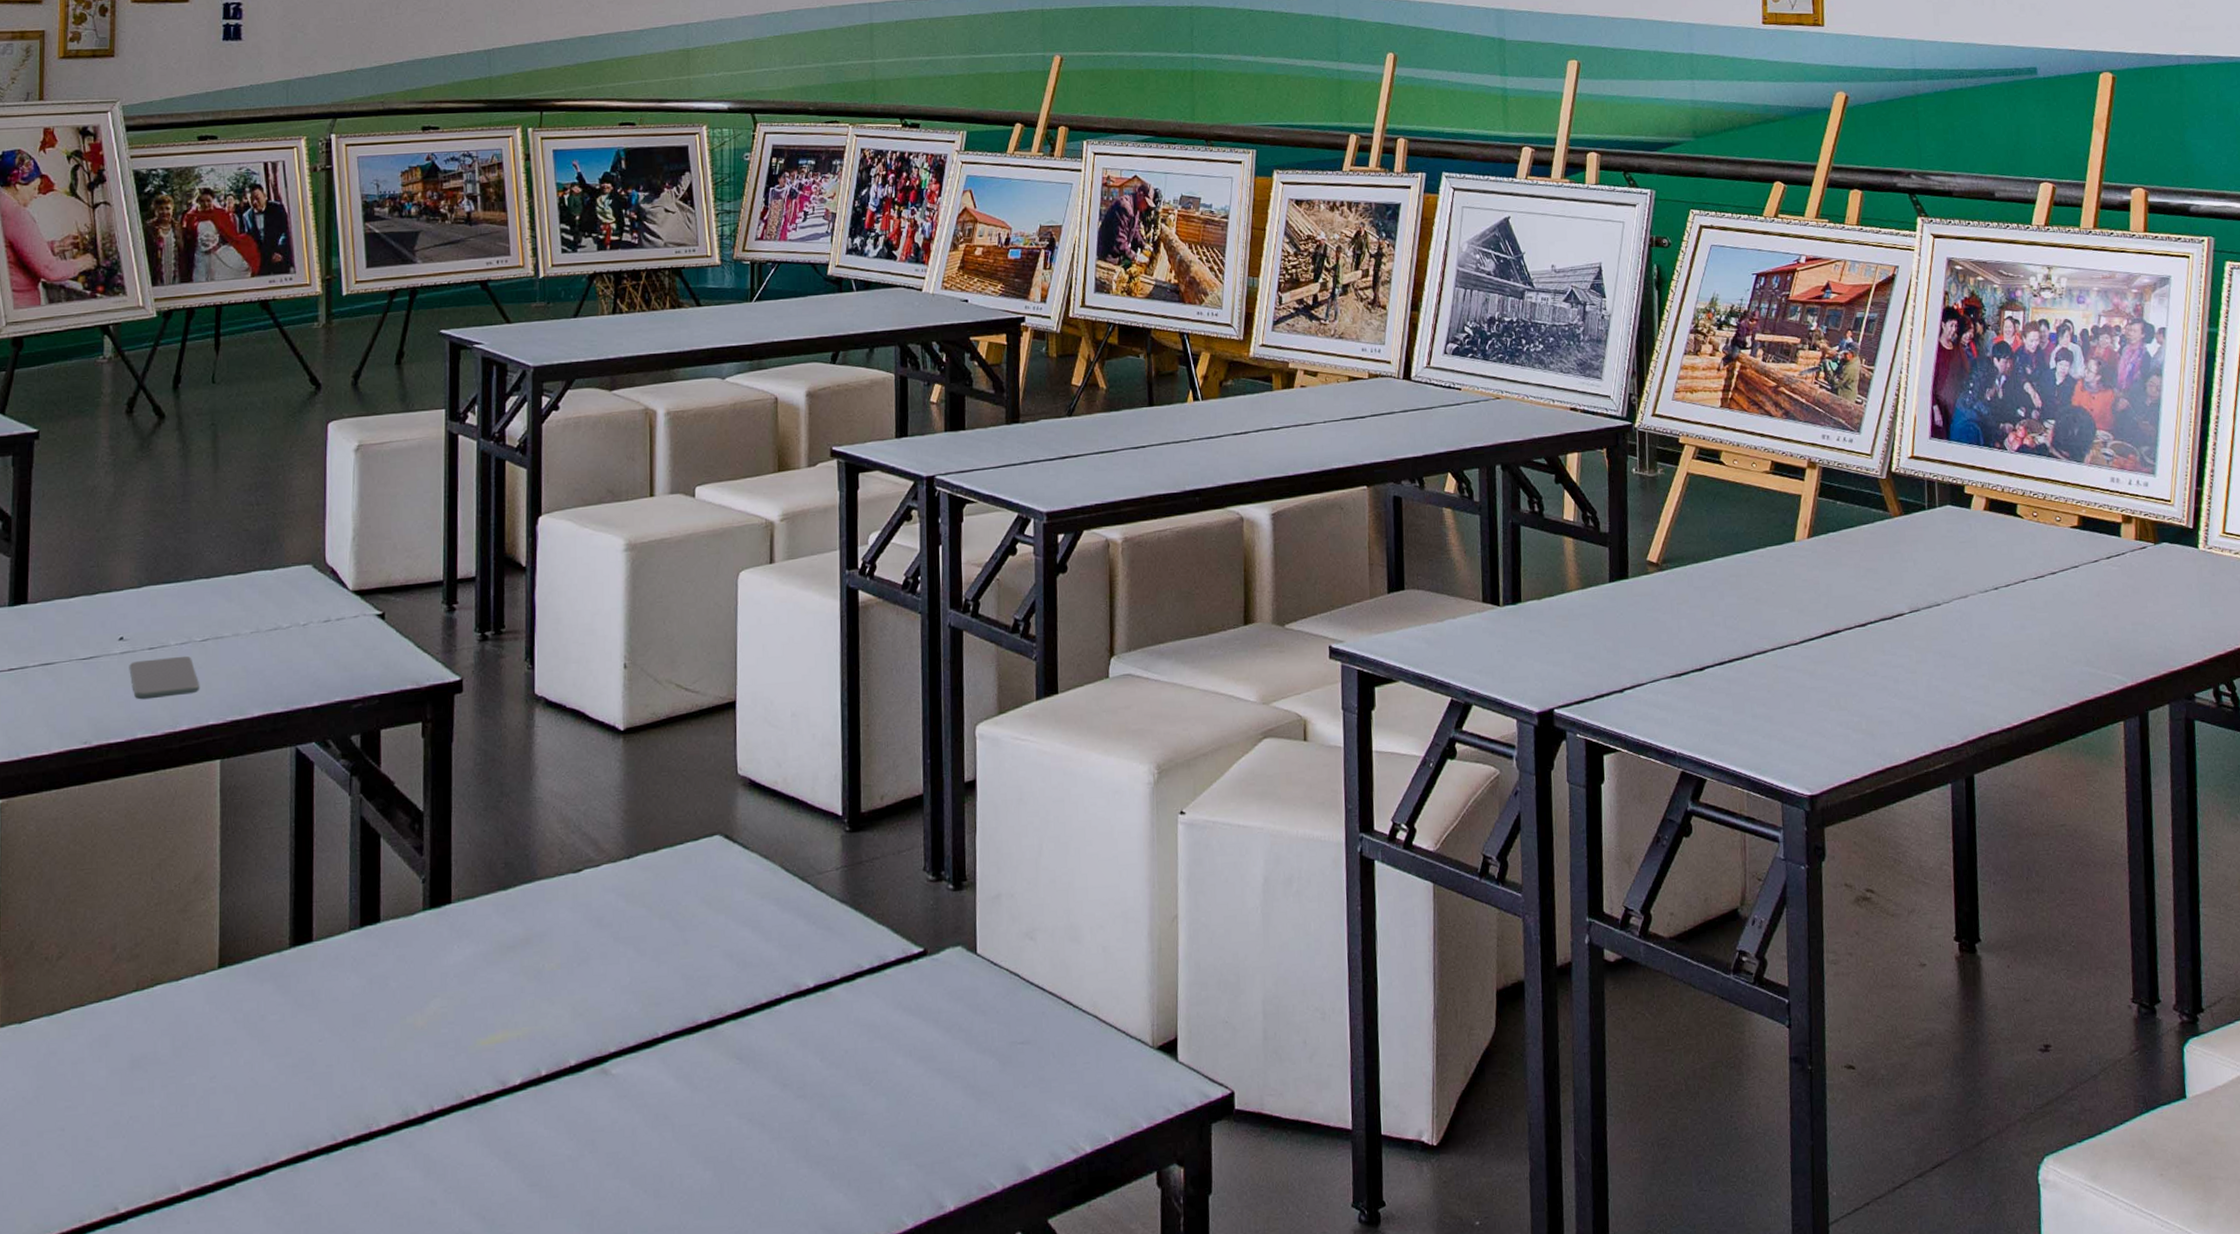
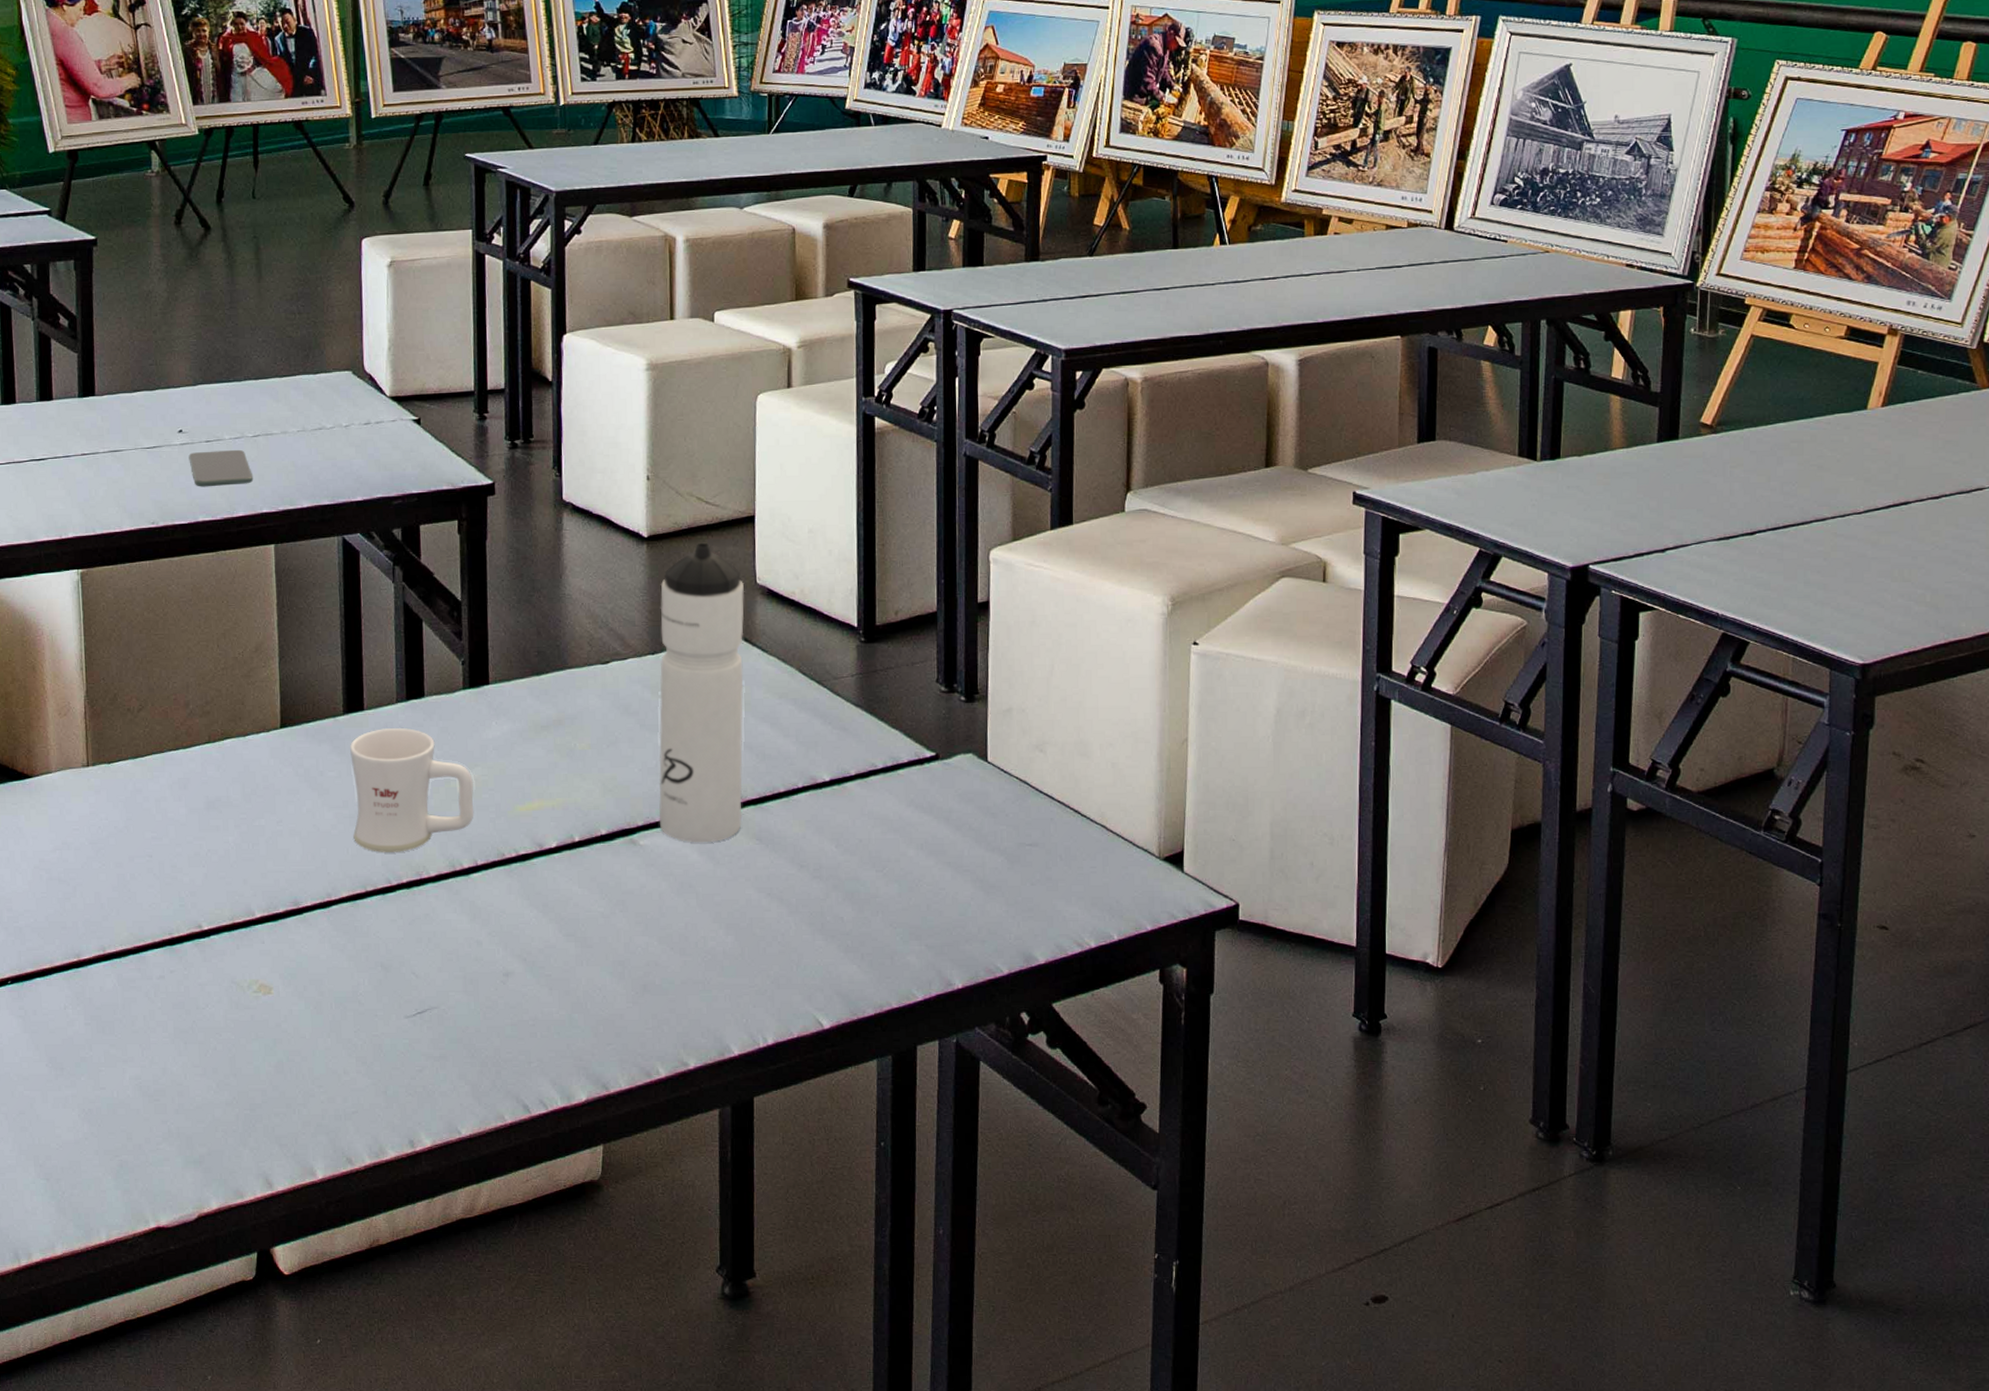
mug: none [296,959,432,1105] -> present [350,727,474,852]
water bottle: none [633,733,725,1067] -> present [659,542,744,843]

